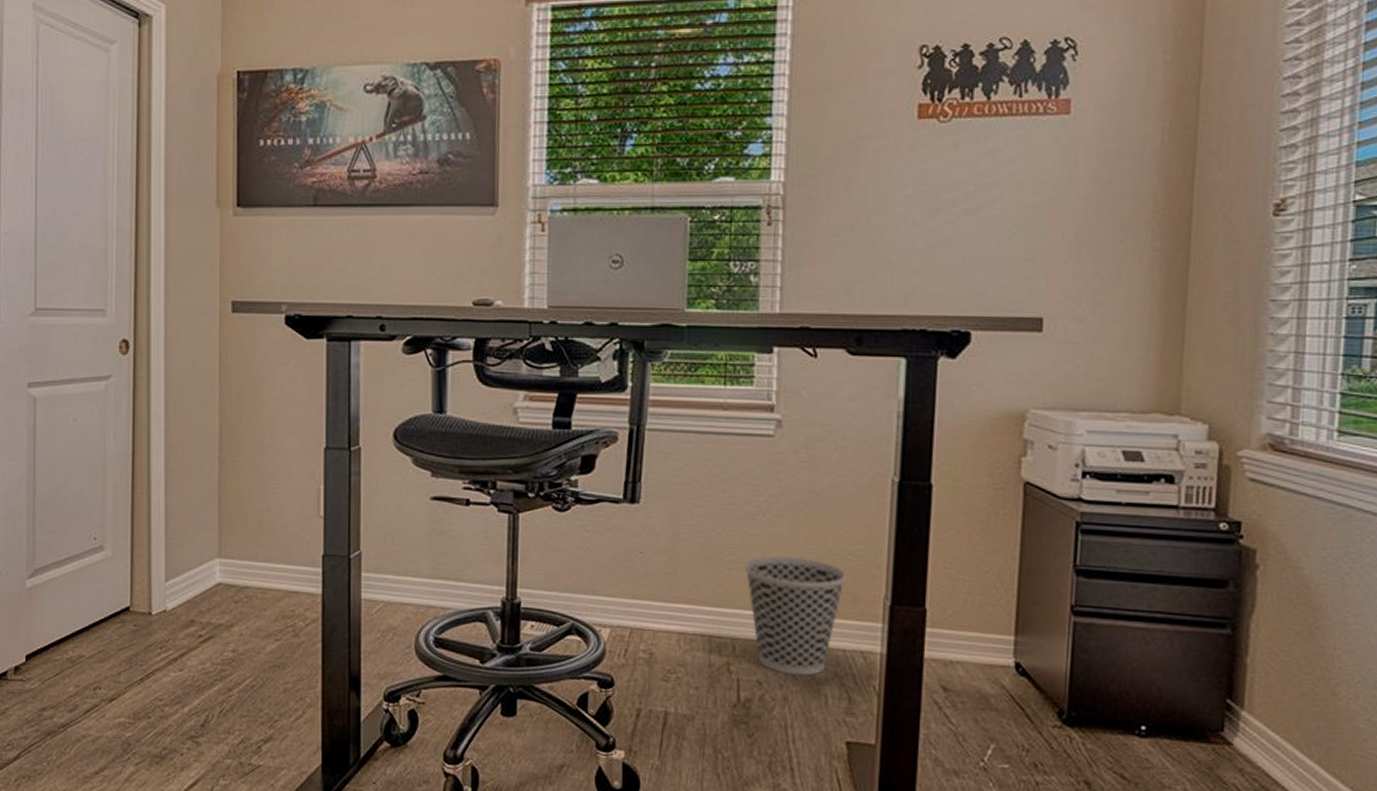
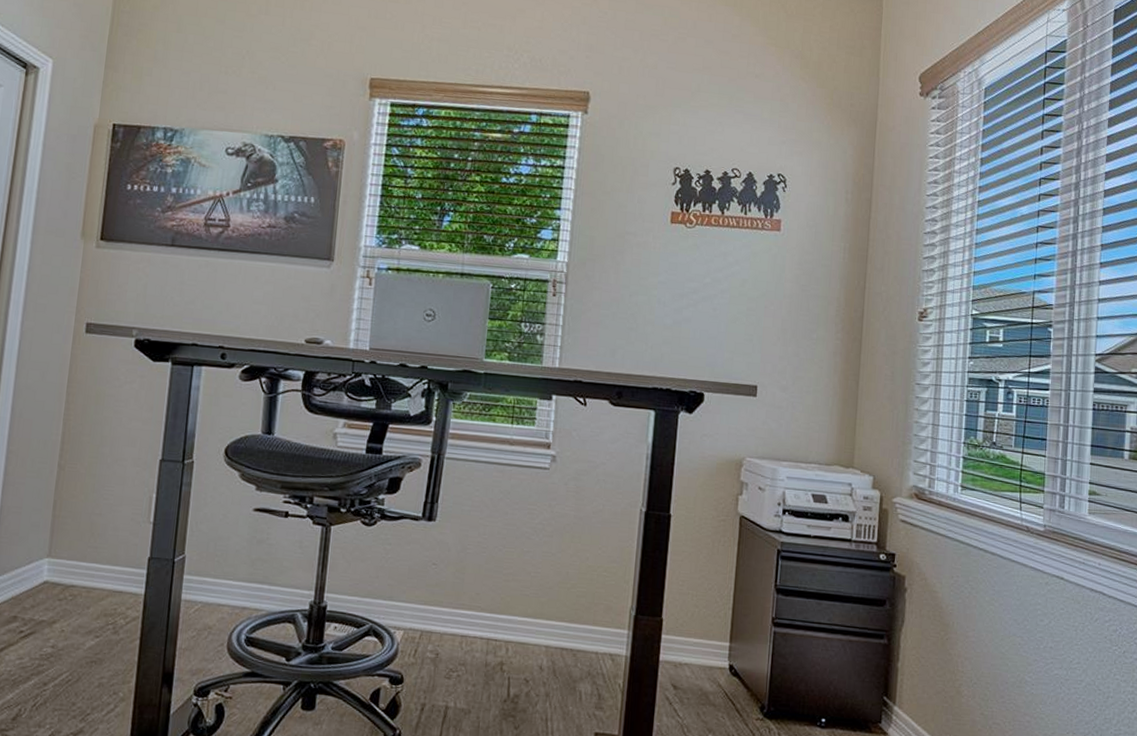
wastebasket: present [744,555,847,676] -> none [519,570,602,675]

